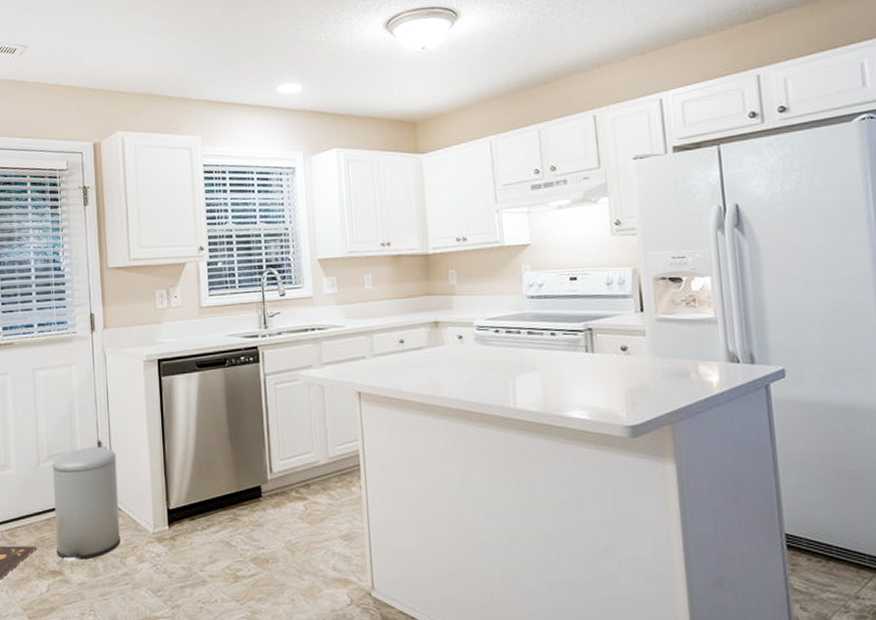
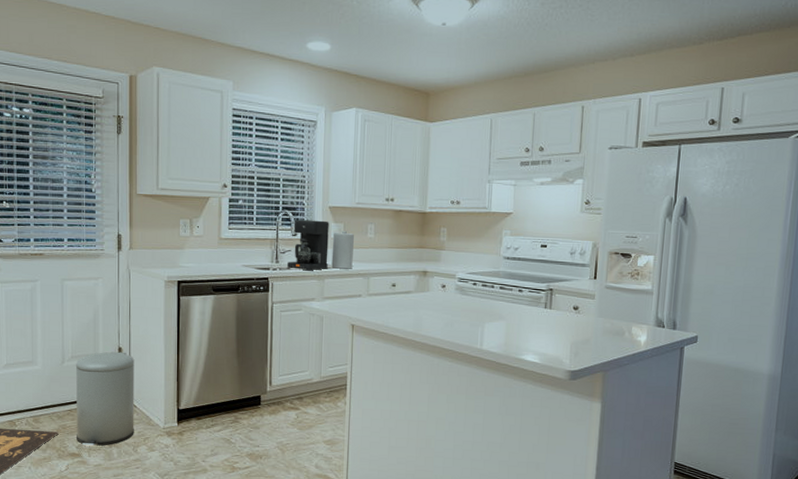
coffee maker: none [278,275,323,334] -> present [287,219,329,271]
paper towel holder: none [325,285,352,329] -> present [331,231,355,269]

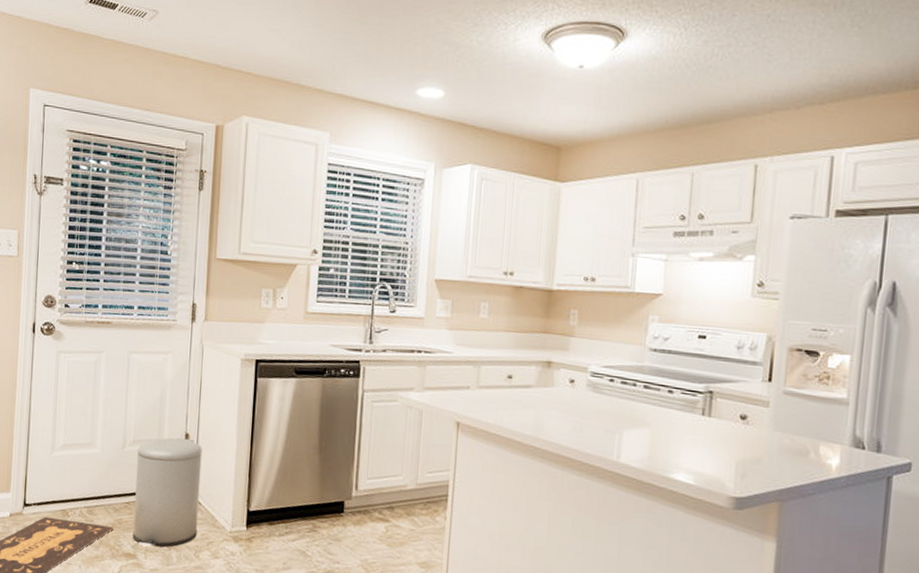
coffee maker: present [287,219,329,271] -> none [383,293,435,355]
paper towel holder: present [331,231,355,269] -> none [435,309,465,355]

